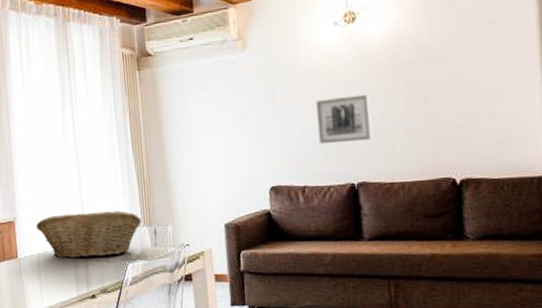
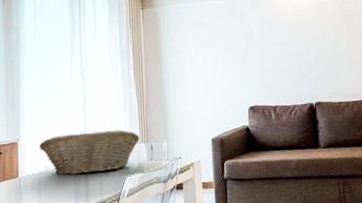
wall art: present [315,94,372,145] -> none [284,34,325,73]

